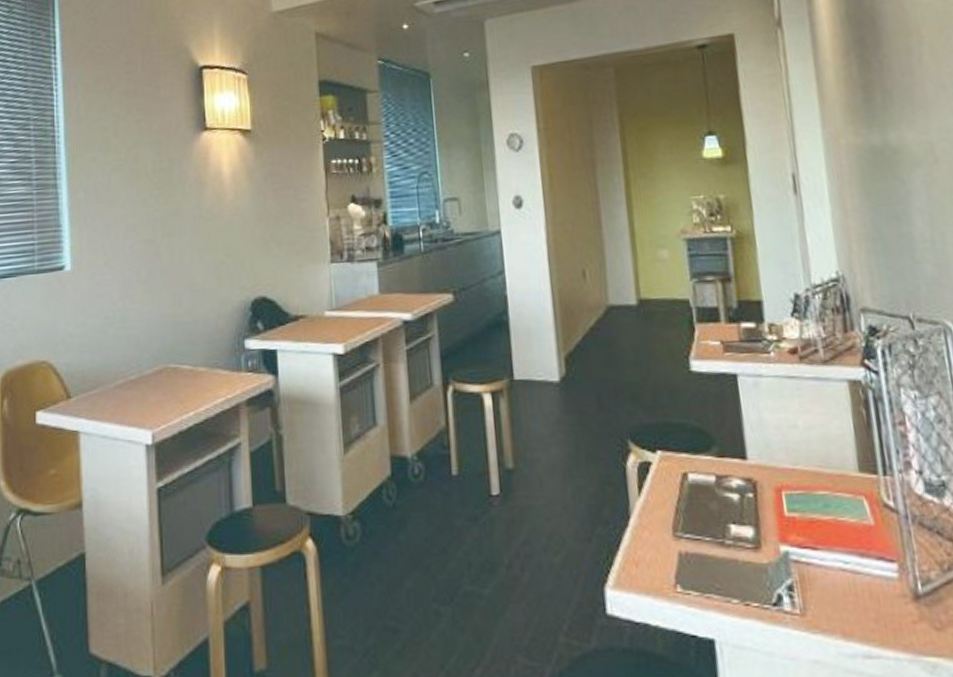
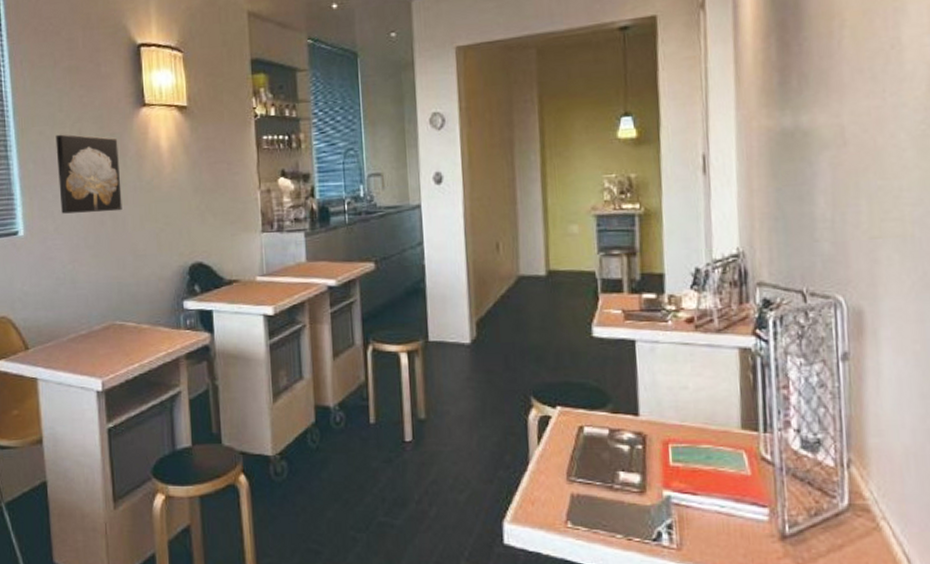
wall art: none [109,160,180,246] -> present [55,134,122,214]

